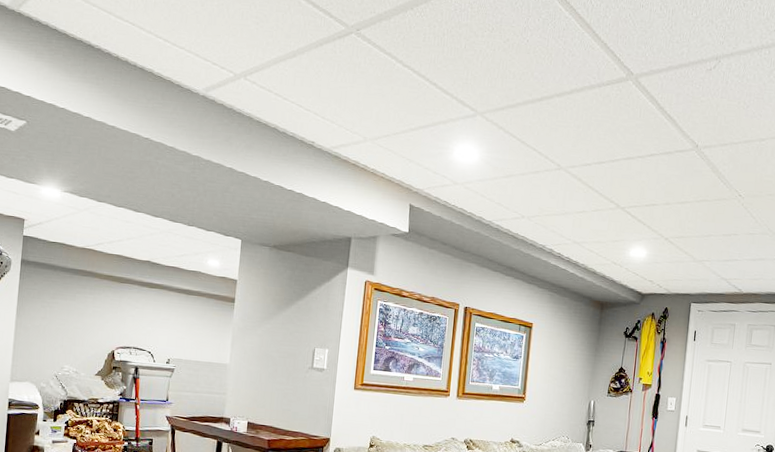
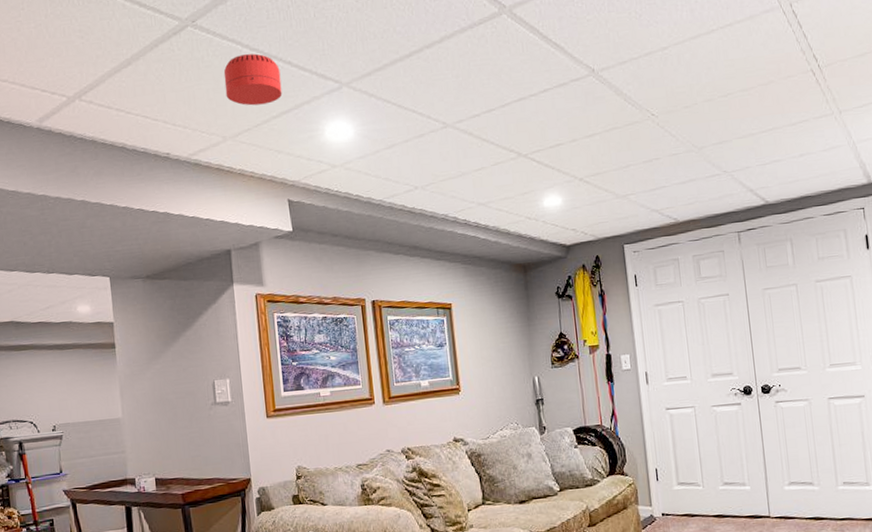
smoke detector: none [373,68,426,117] -> present [223,53,282,106]

